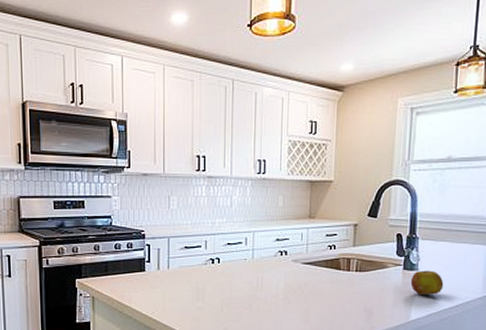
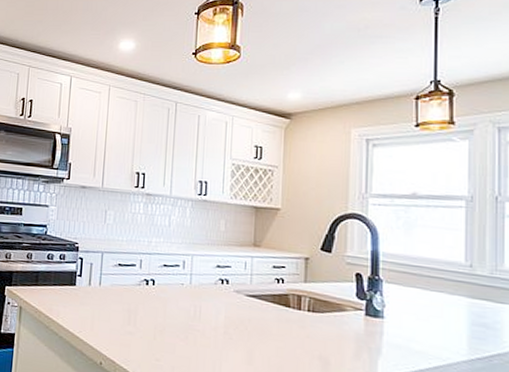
fruit: present [410,270,444,296] -> none [375,318,417,350]

